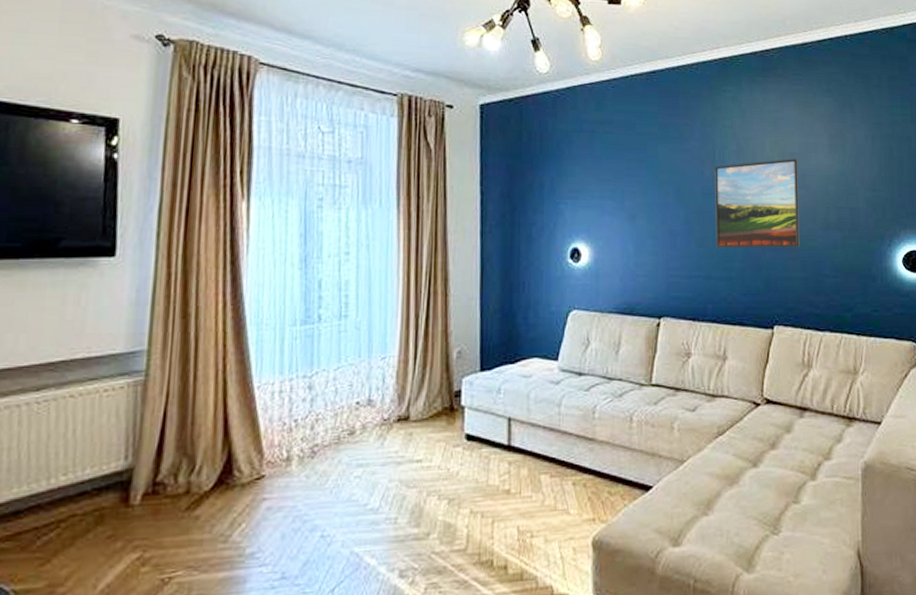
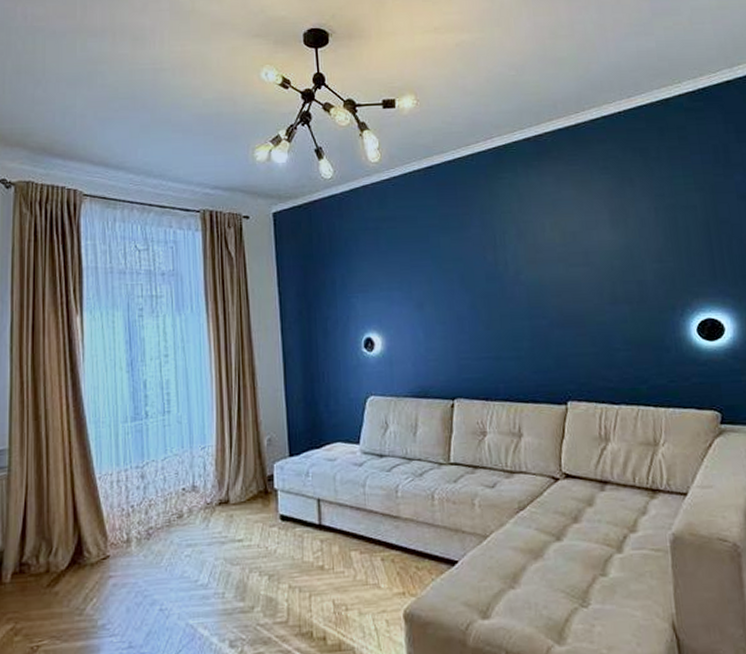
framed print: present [715,158,800,249] -> none [496,236,588,329]

